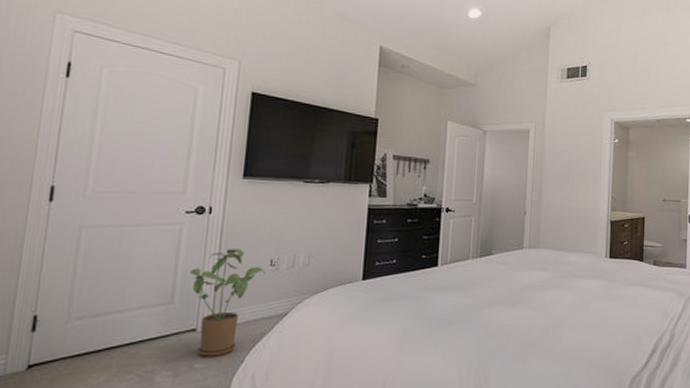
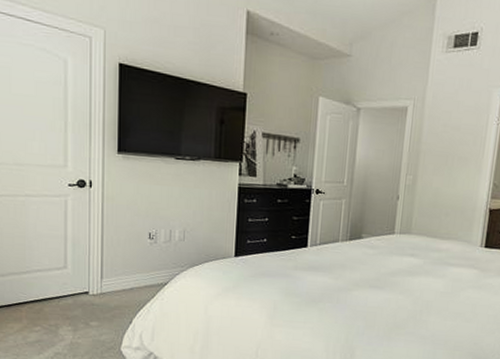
house plant: present [189,249,266,357] -> none [77,221,145,317]

